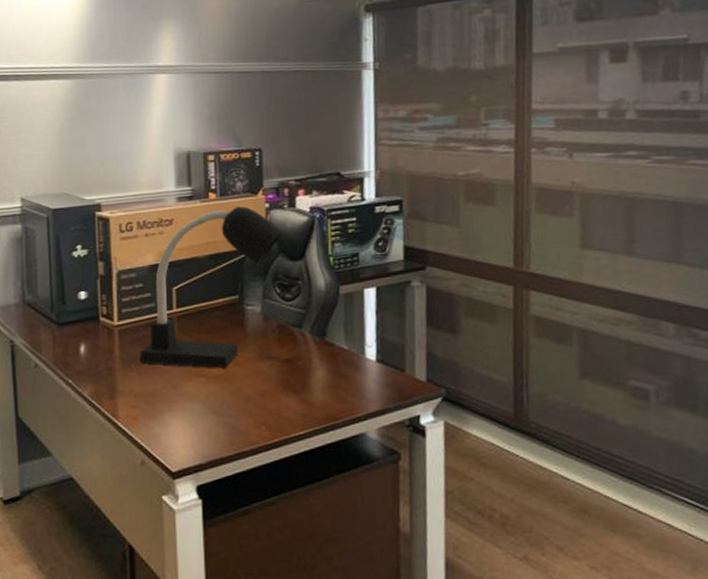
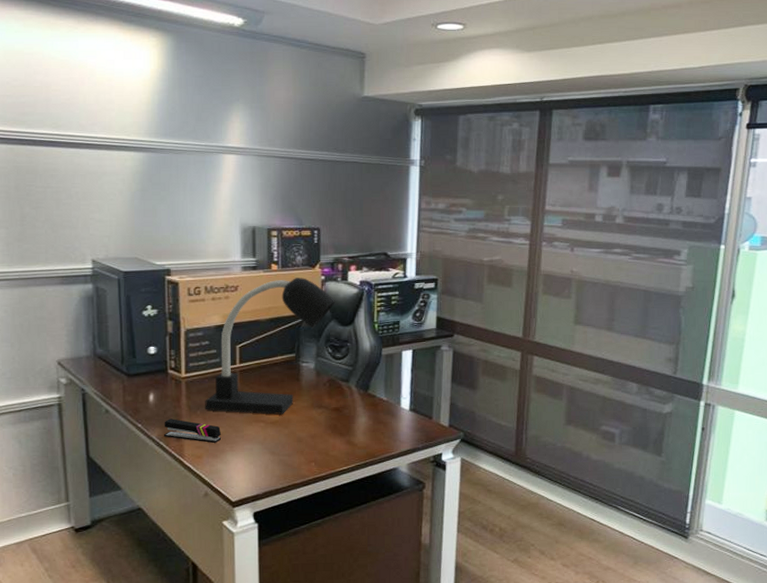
stapler: none [95,373,158,402] -> present [163,419,221,443]

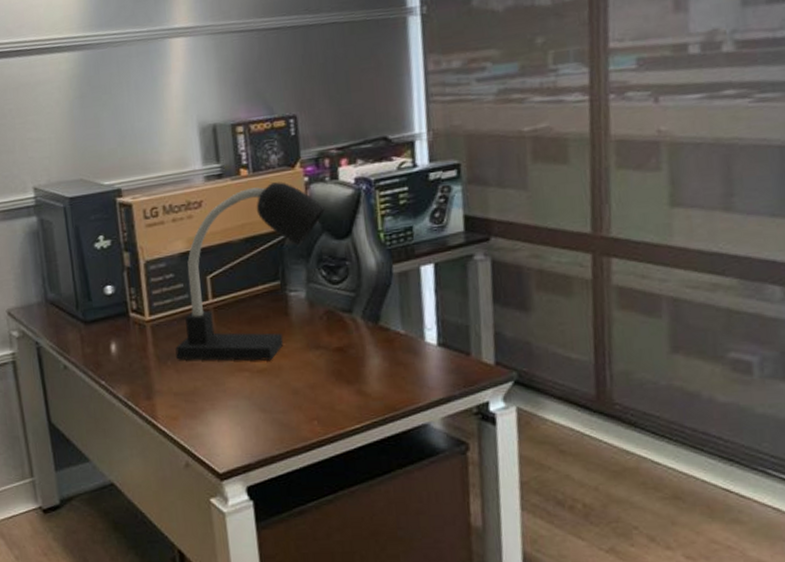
stapler: present [163,419,221,443] -> none [130,372,199,401]

